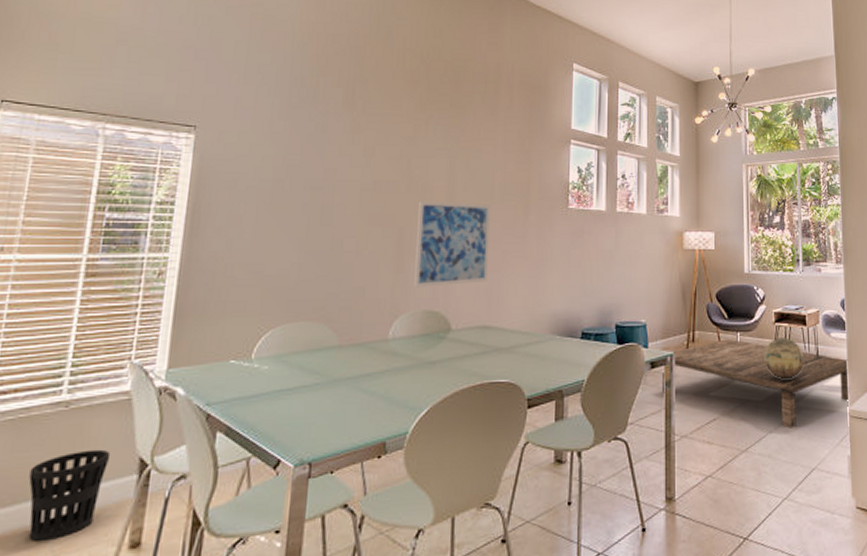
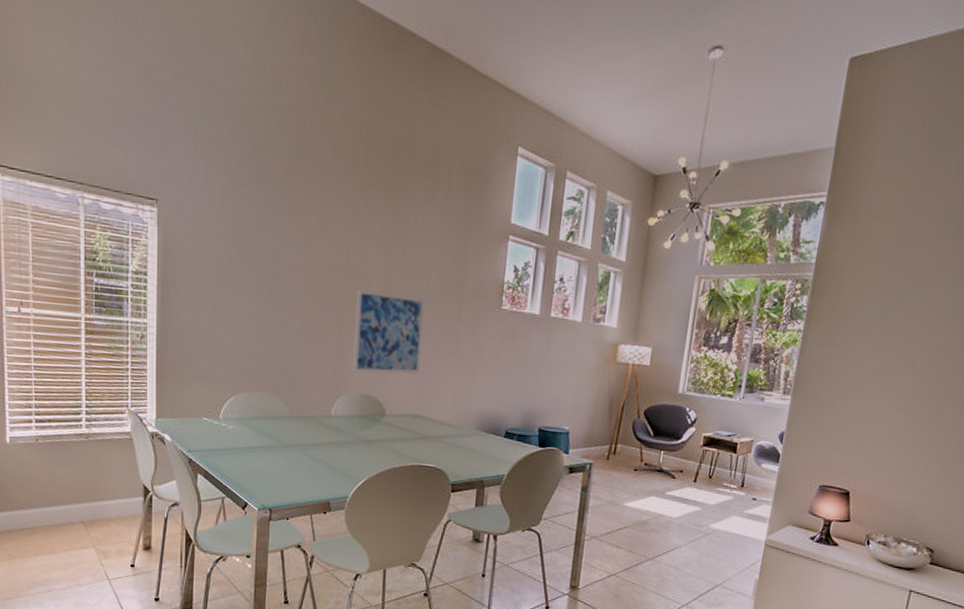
wastebasket: present [28,449,111,543] -> none [69,473,123,535]
coffee table: present [663,339,849,428] -> none [578,456,776,547]
decorative sphere: present [763,338,804,380] -> none [684,461,728,502]

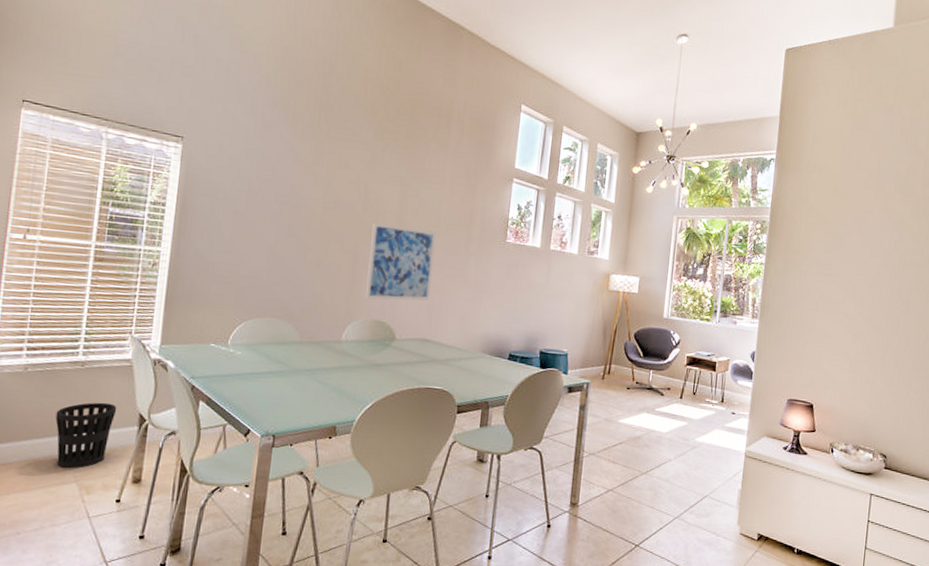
wastebasket: none [69,473,123,535] -> present [55,402,117,469]

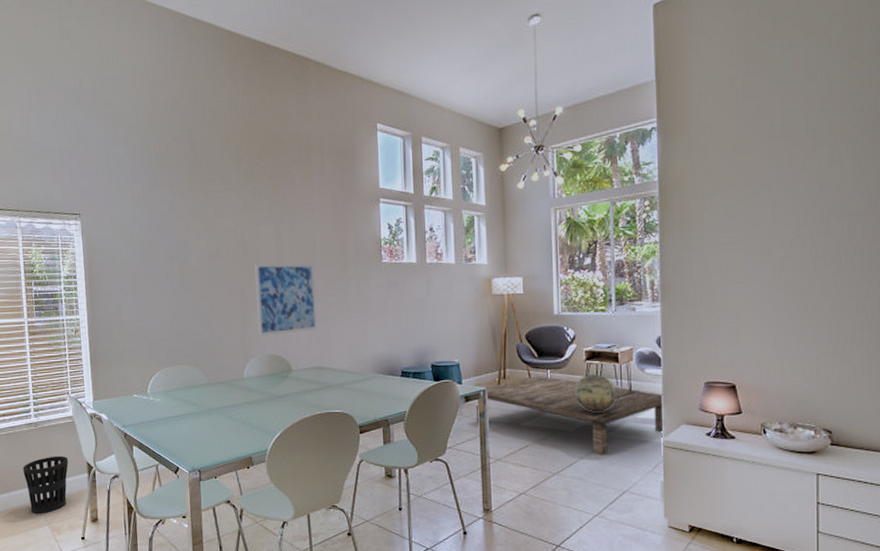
coffee table: none [577,375,752,459] -> present [476,376,664,456]
decorative sphere: none [672,379,710,417] -> present [574,374,616,412]

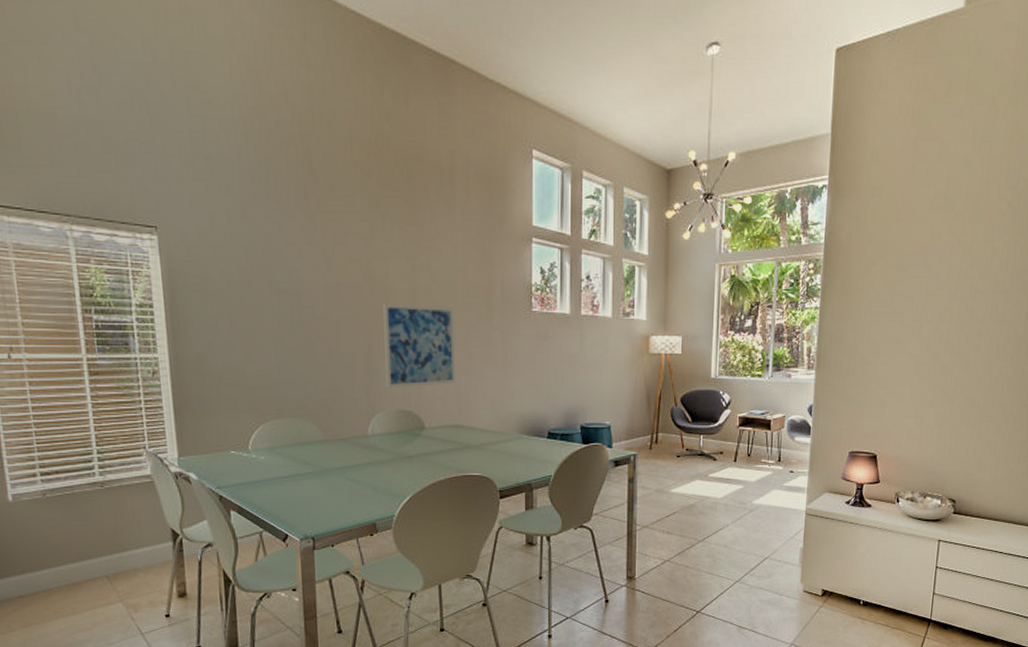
wastebasket: present [23,455,69,515] -> none [85,521,148,590]
coffee table: present [476,376,664,456] -> none [626,441,811,523]
decorative sphere: present [574,374,616,412] -> none [725,441,765,480]

